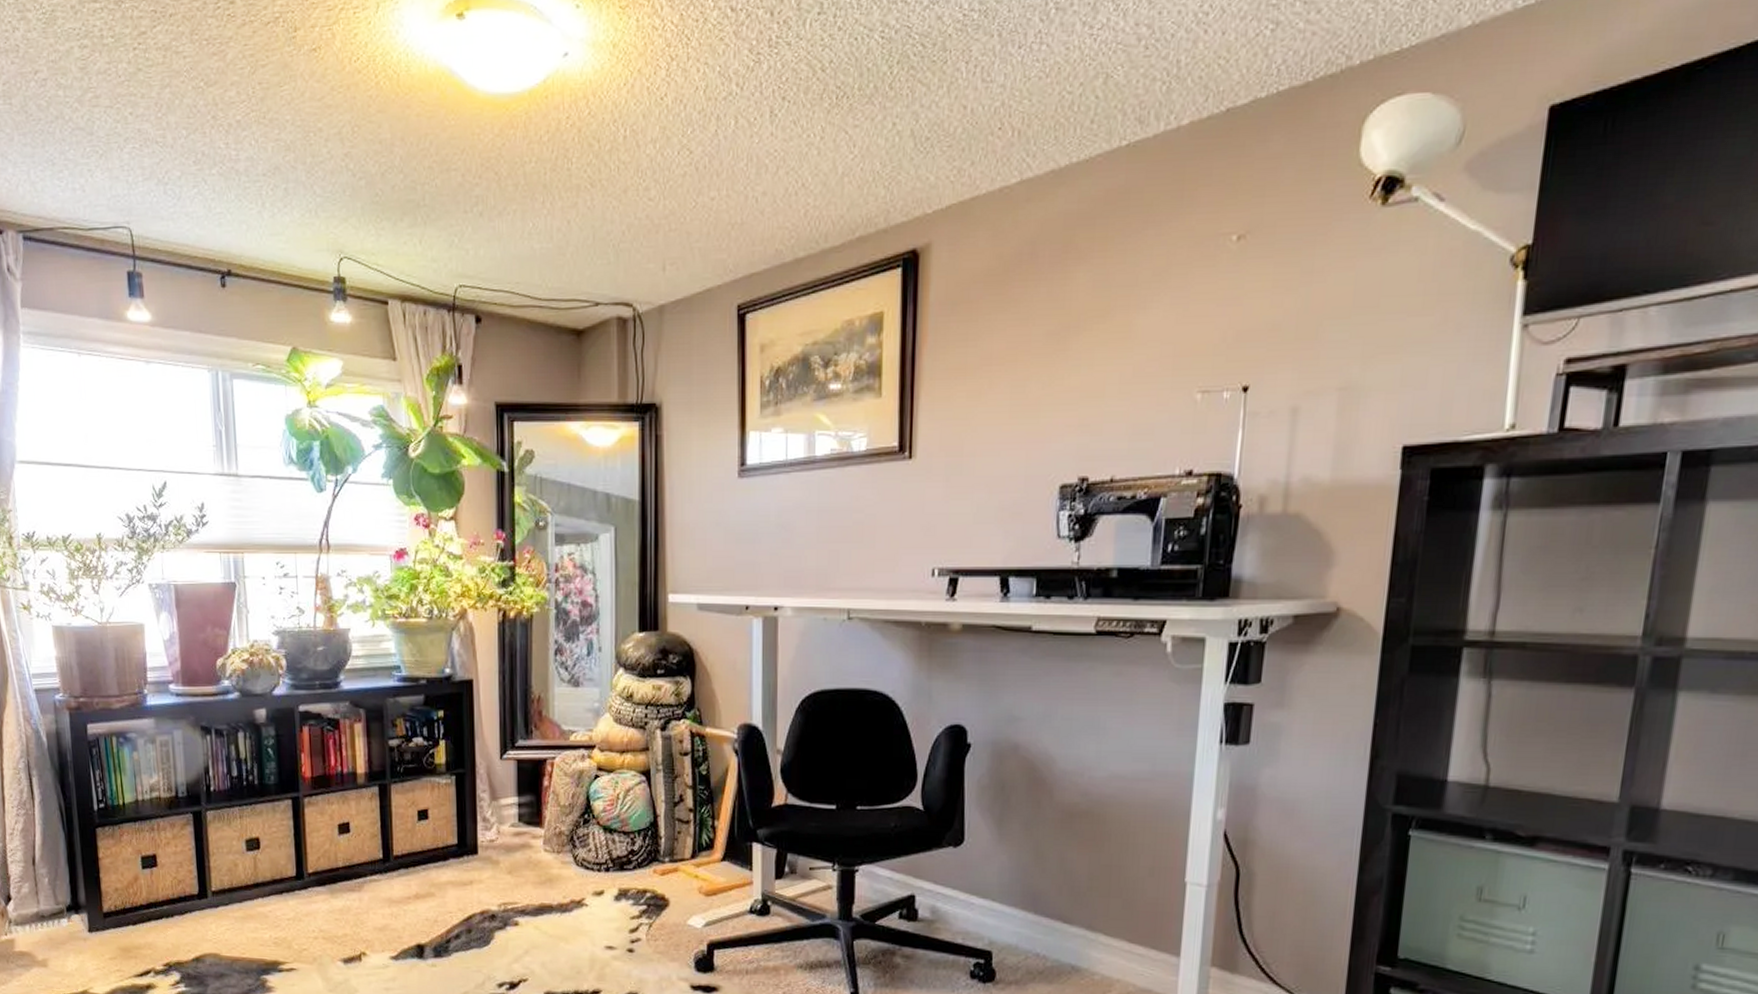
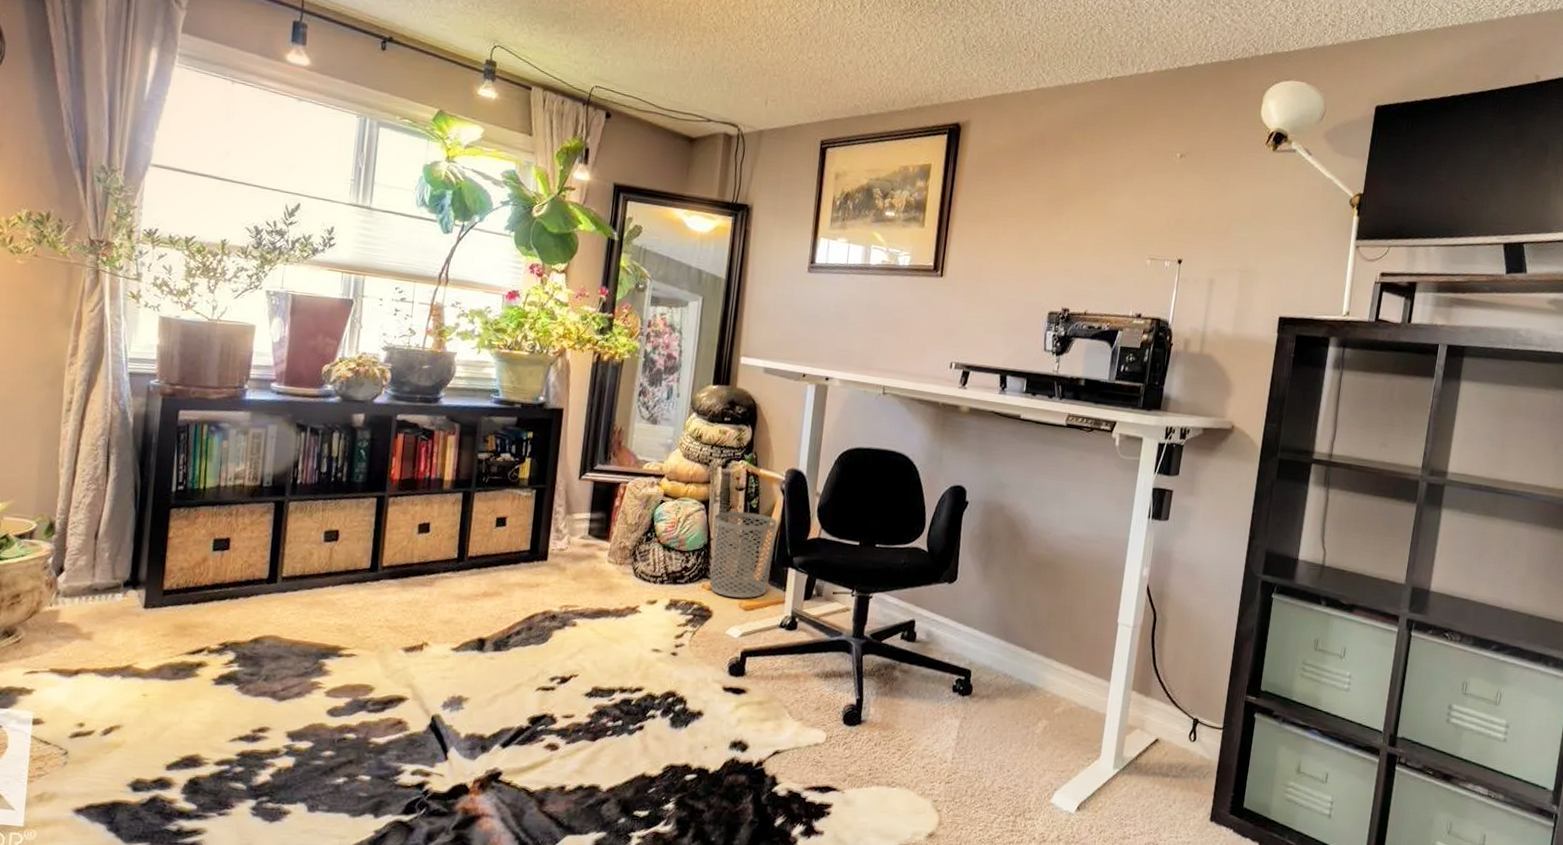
waste bin: none [657,780,734,883] -> present [709,511,778,599]

